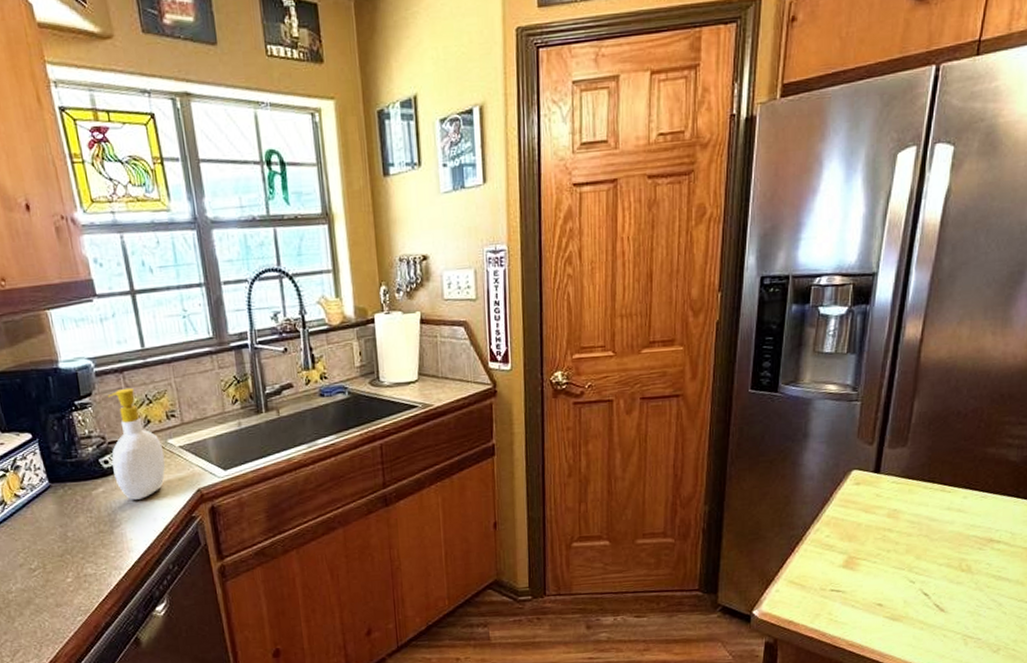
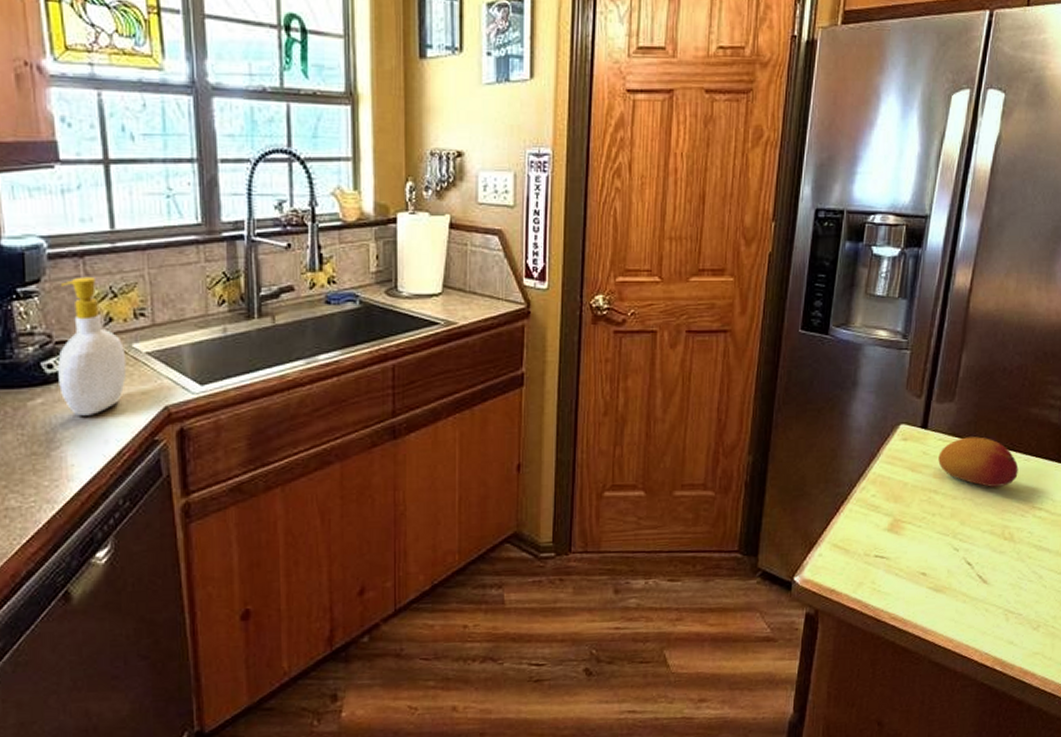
fruit: none [892,477,975,524] -> present [938,436,1019,487]

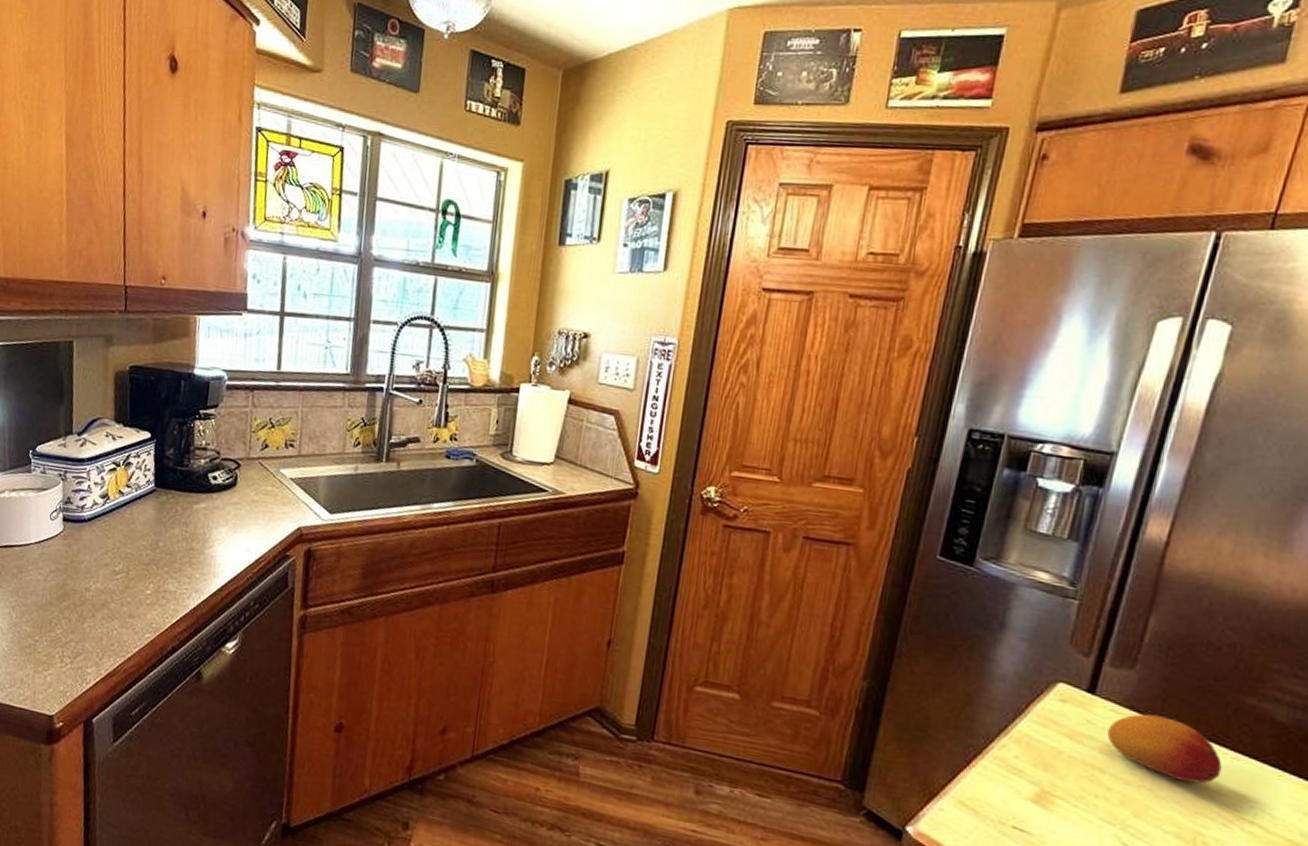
soap bottle: present [58,276,127,416] -> none [219,407,274,525]

